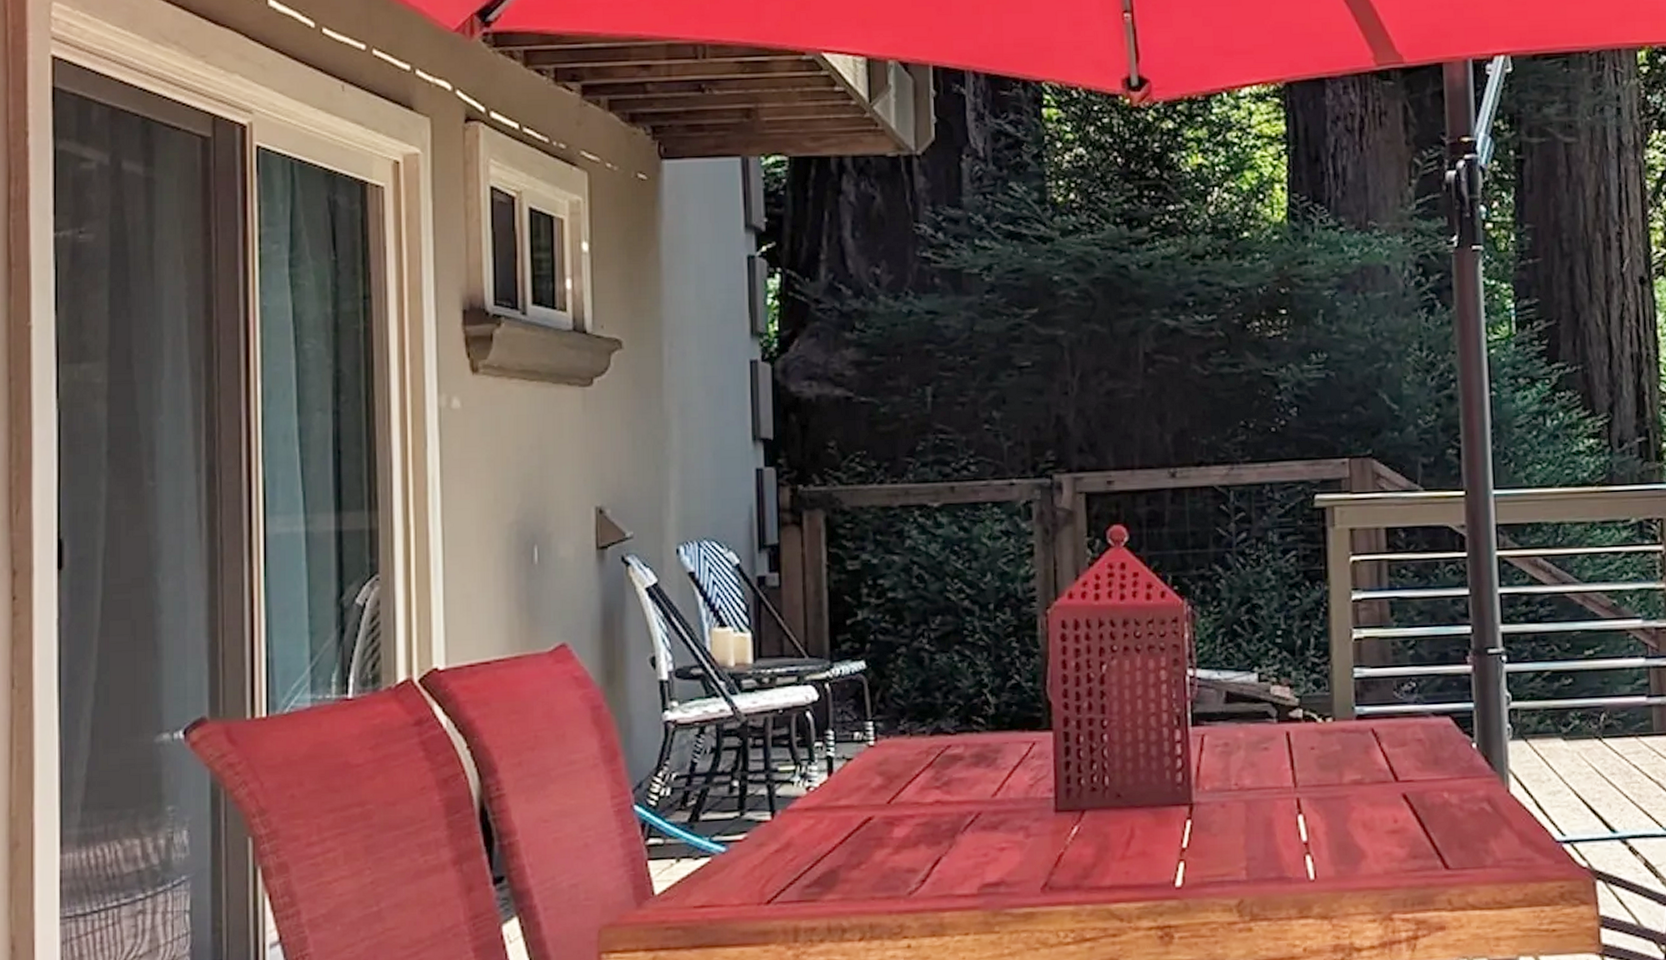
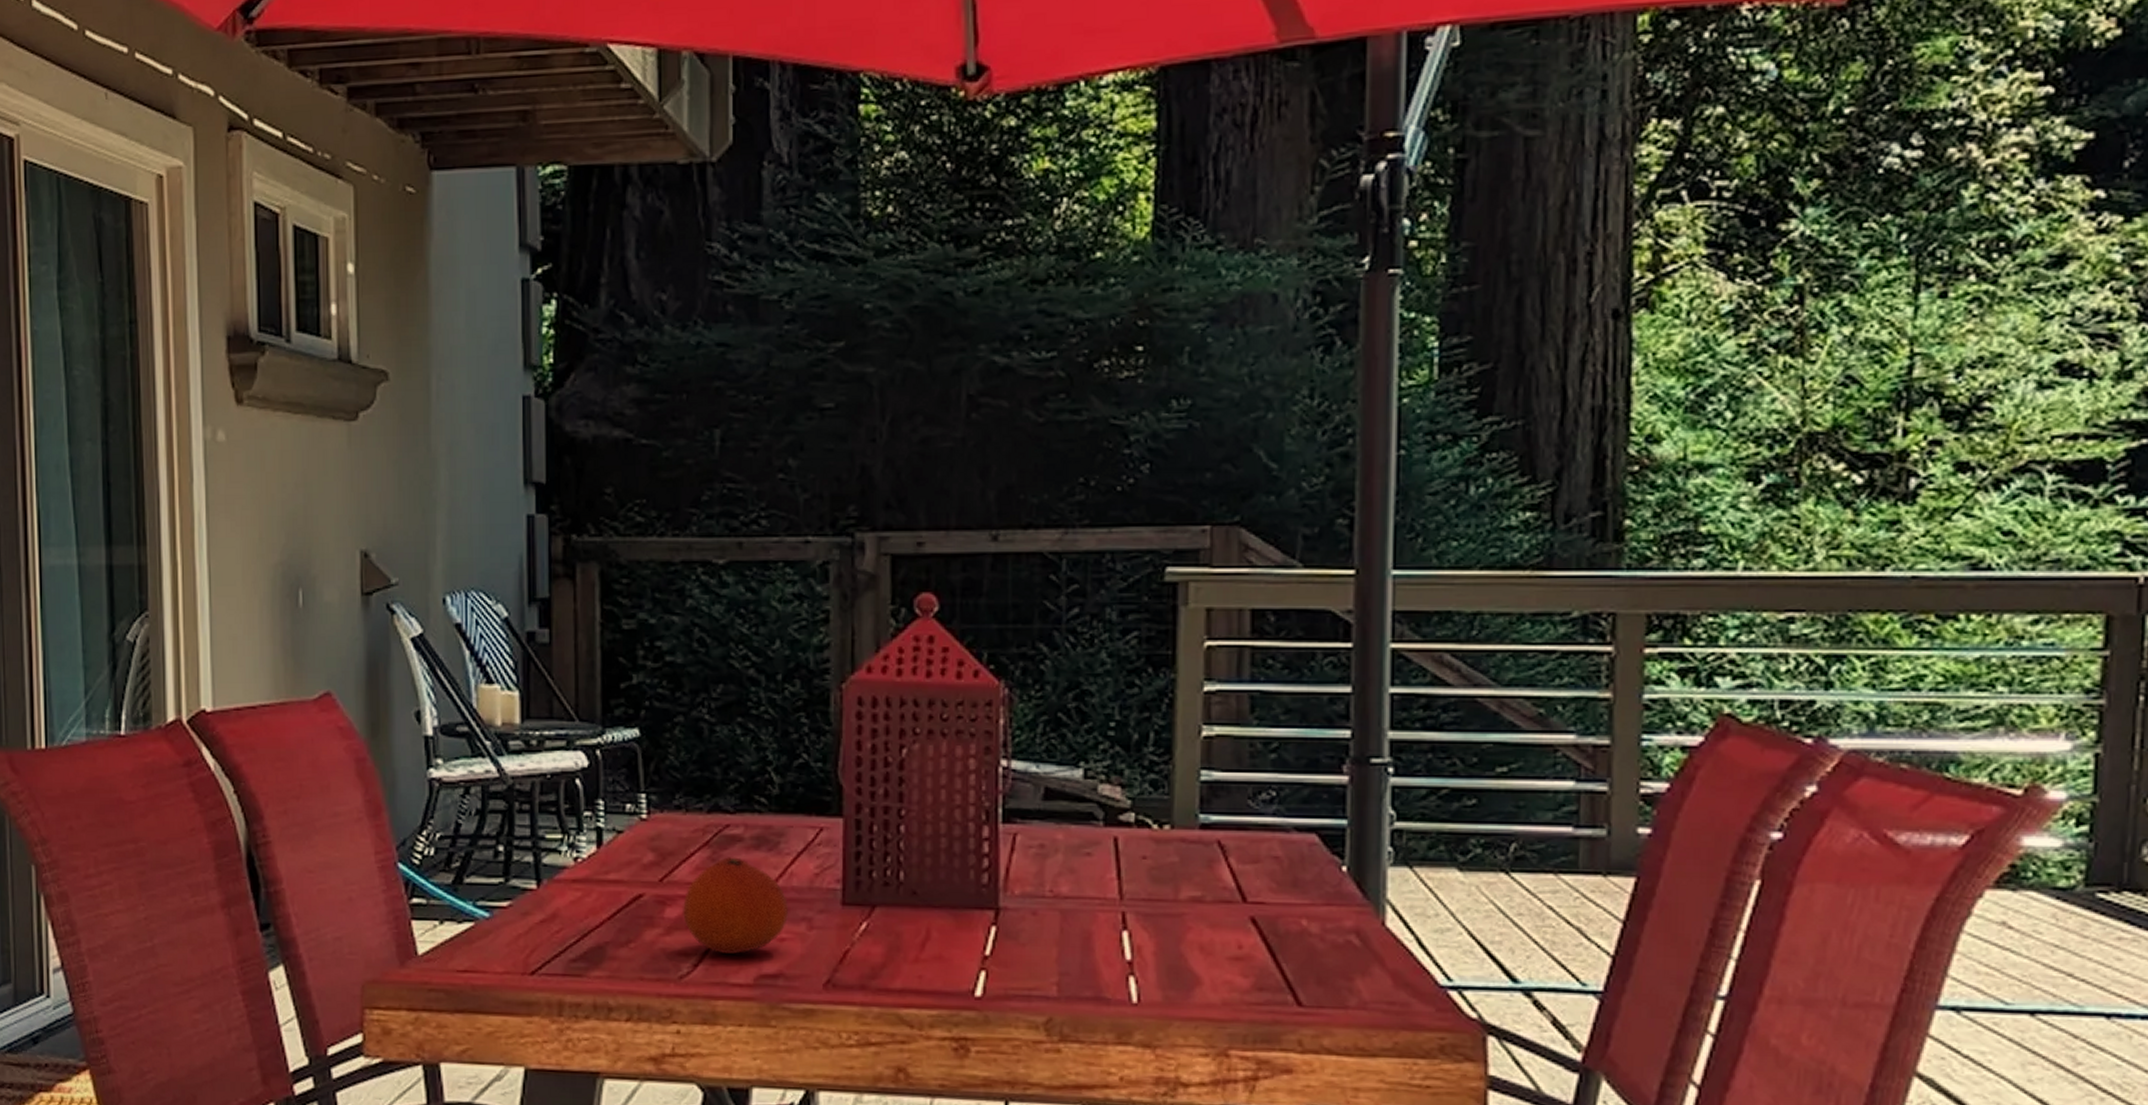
fruit: none [910,774,1007,867] -> present [683,856,788,954]

